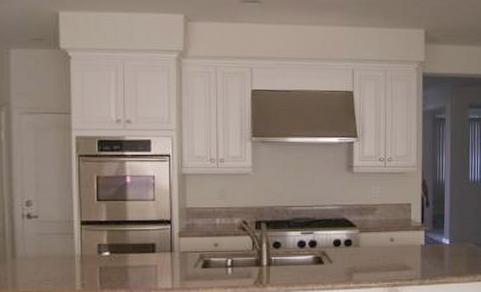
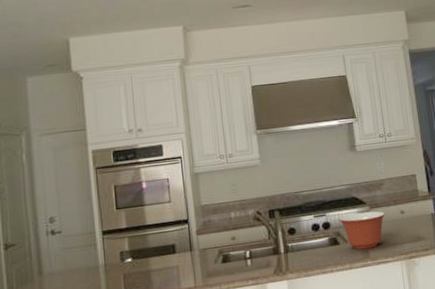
mixing bowl: none [326,235,375,272] -> present [339,211,386,250]

